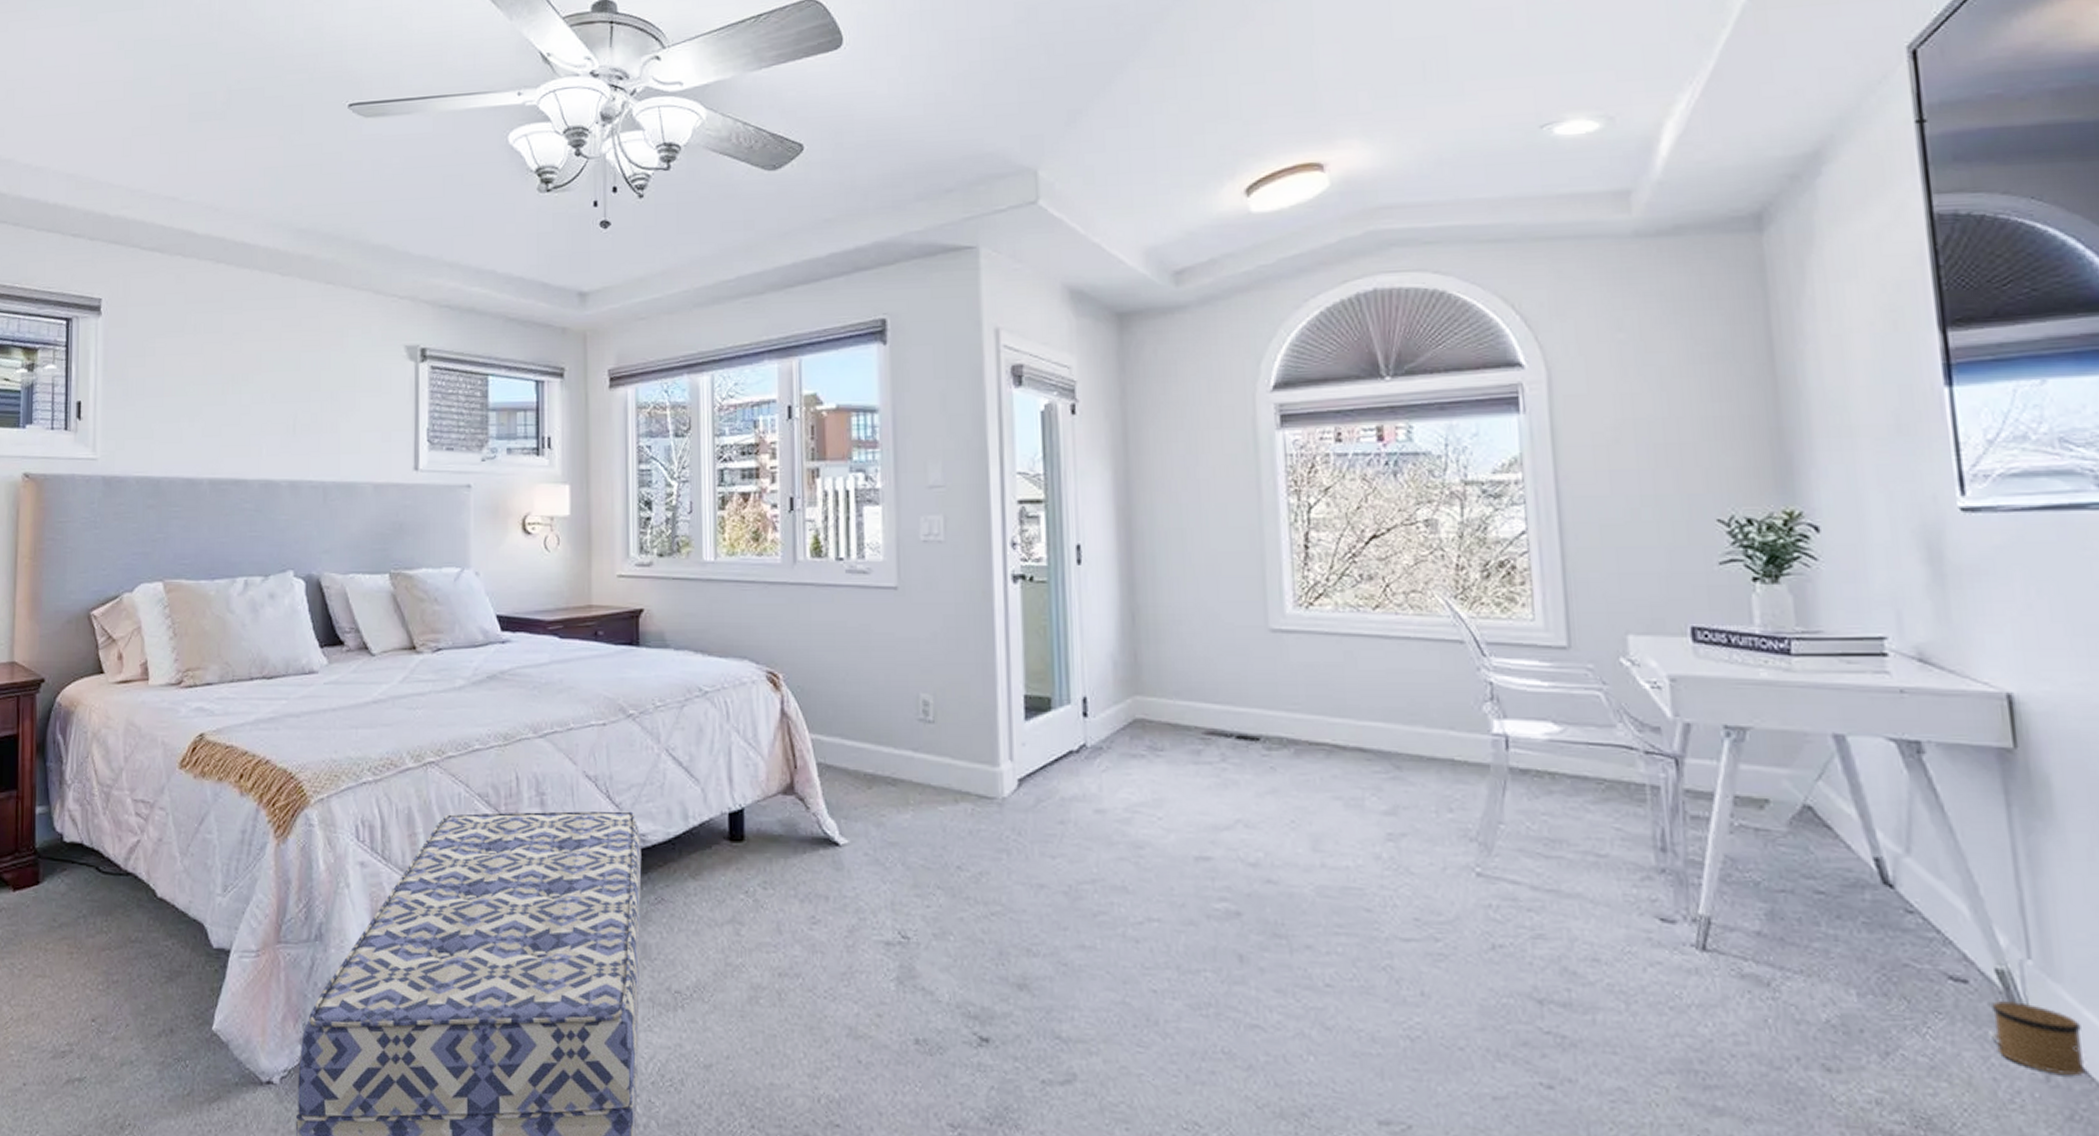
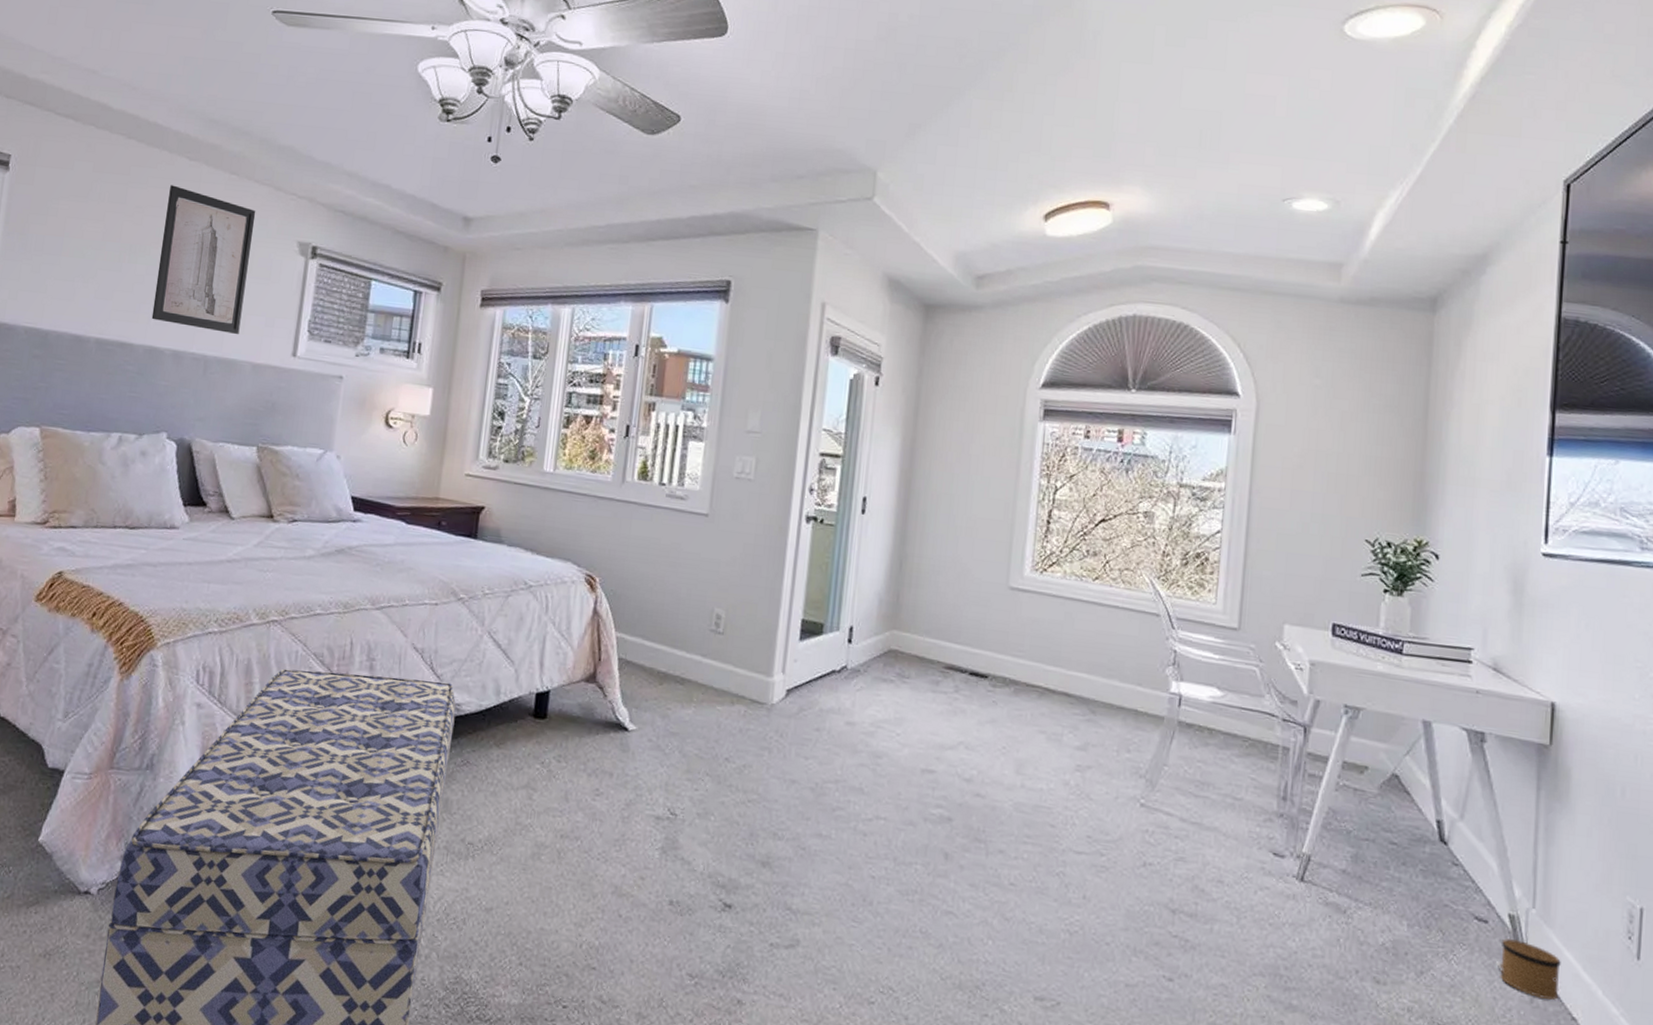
wall art: none [263,305,357,455] -> present [151,185,256,335]

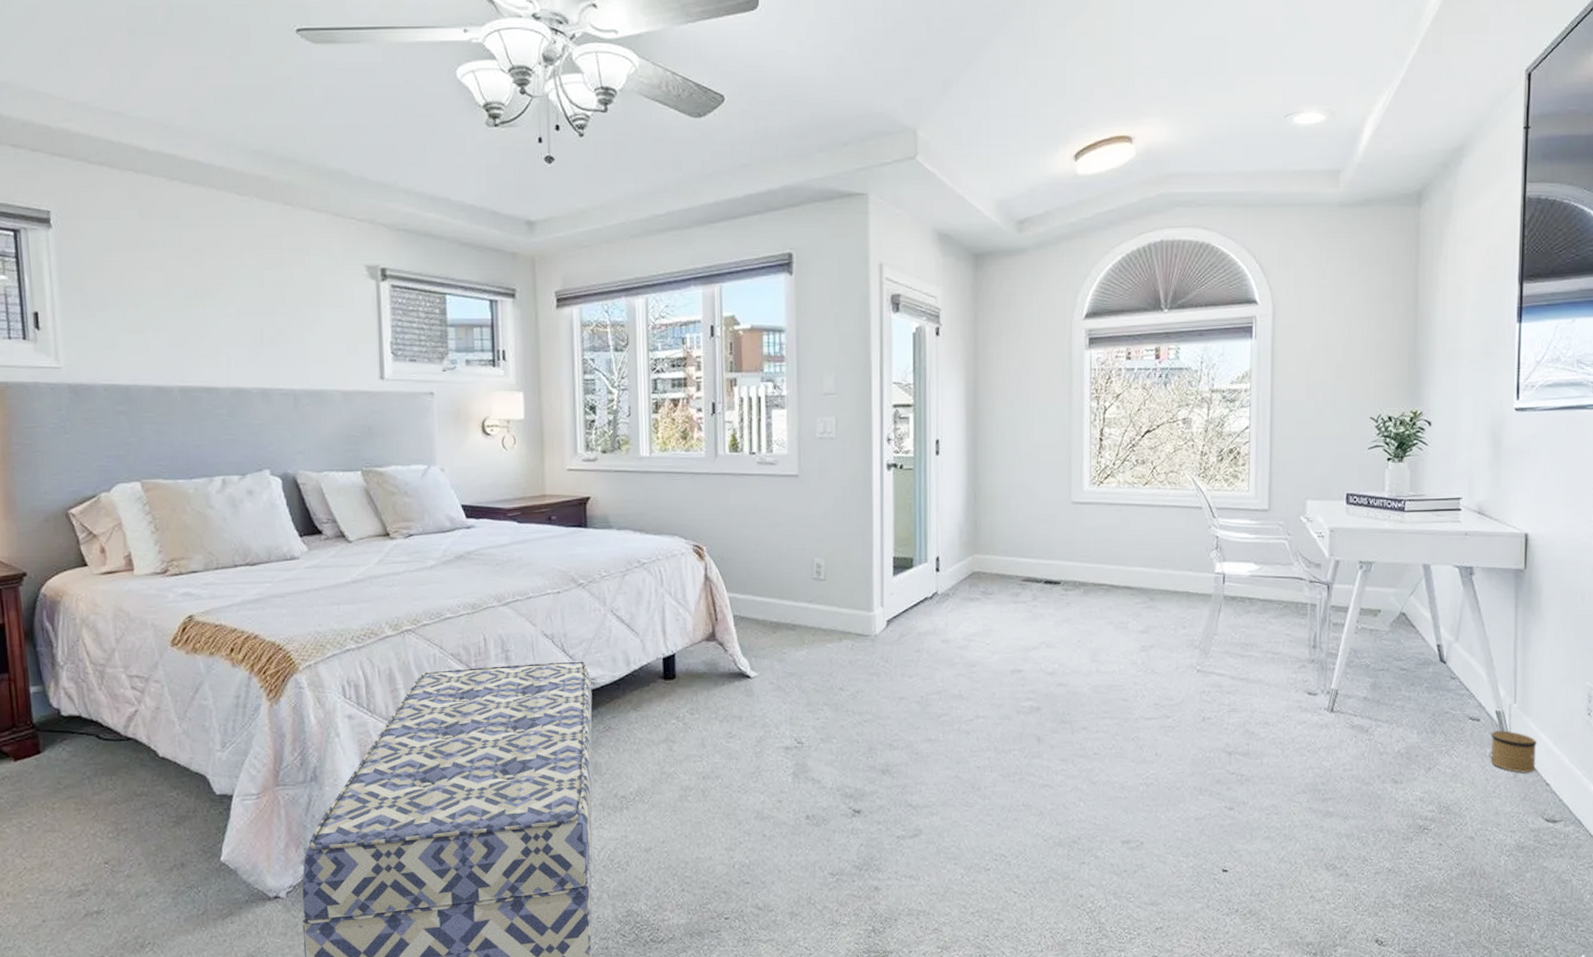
wall art: present [151,185,256,335] -> none [225,223,323,366]

